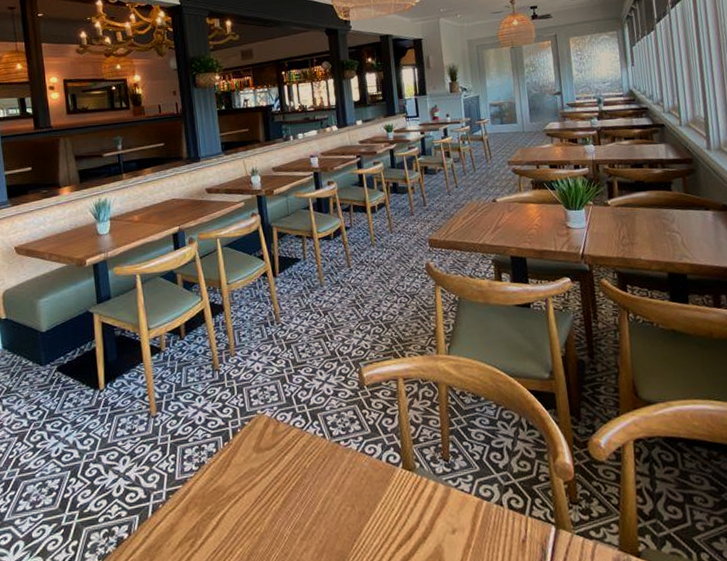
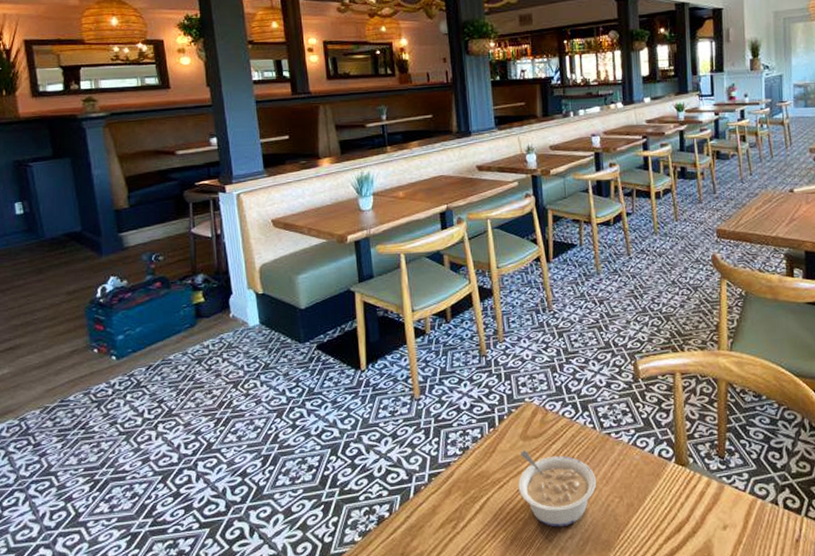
legume: none [253,462,328,540] -> present [518,450,596,527]

